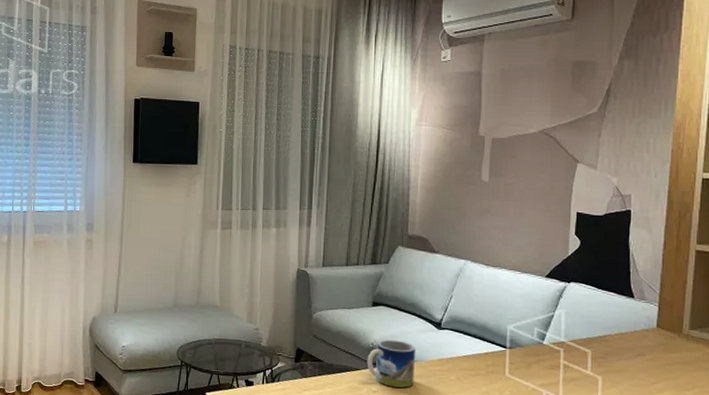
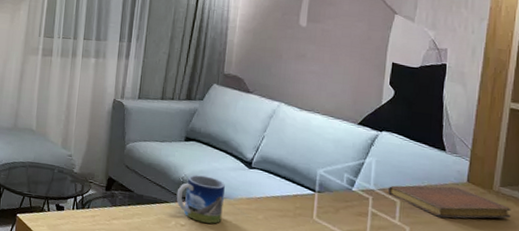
notebook: none [579,333,701,365] -> present [388,185,511,219]

